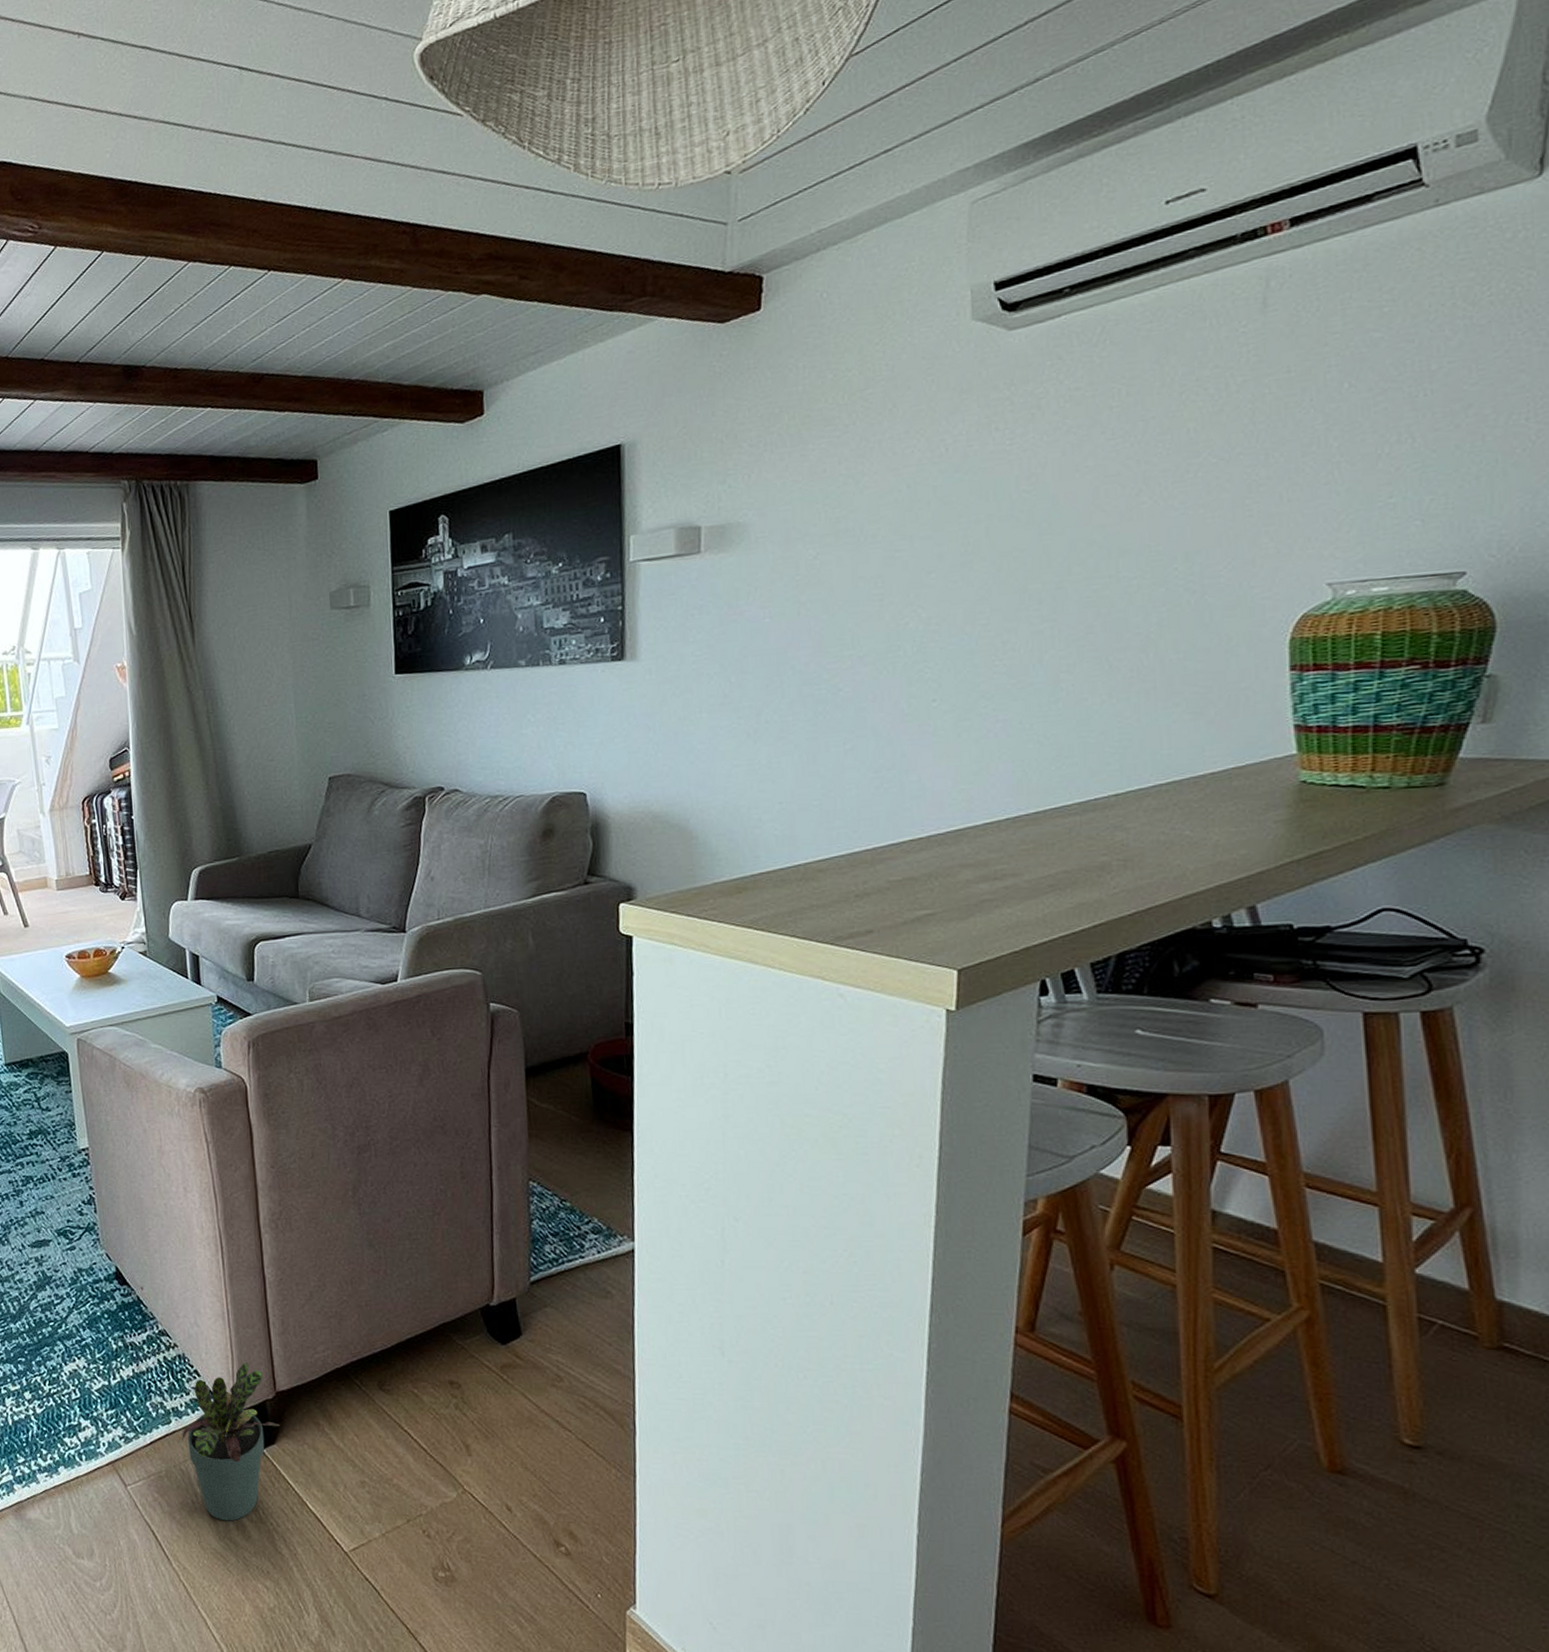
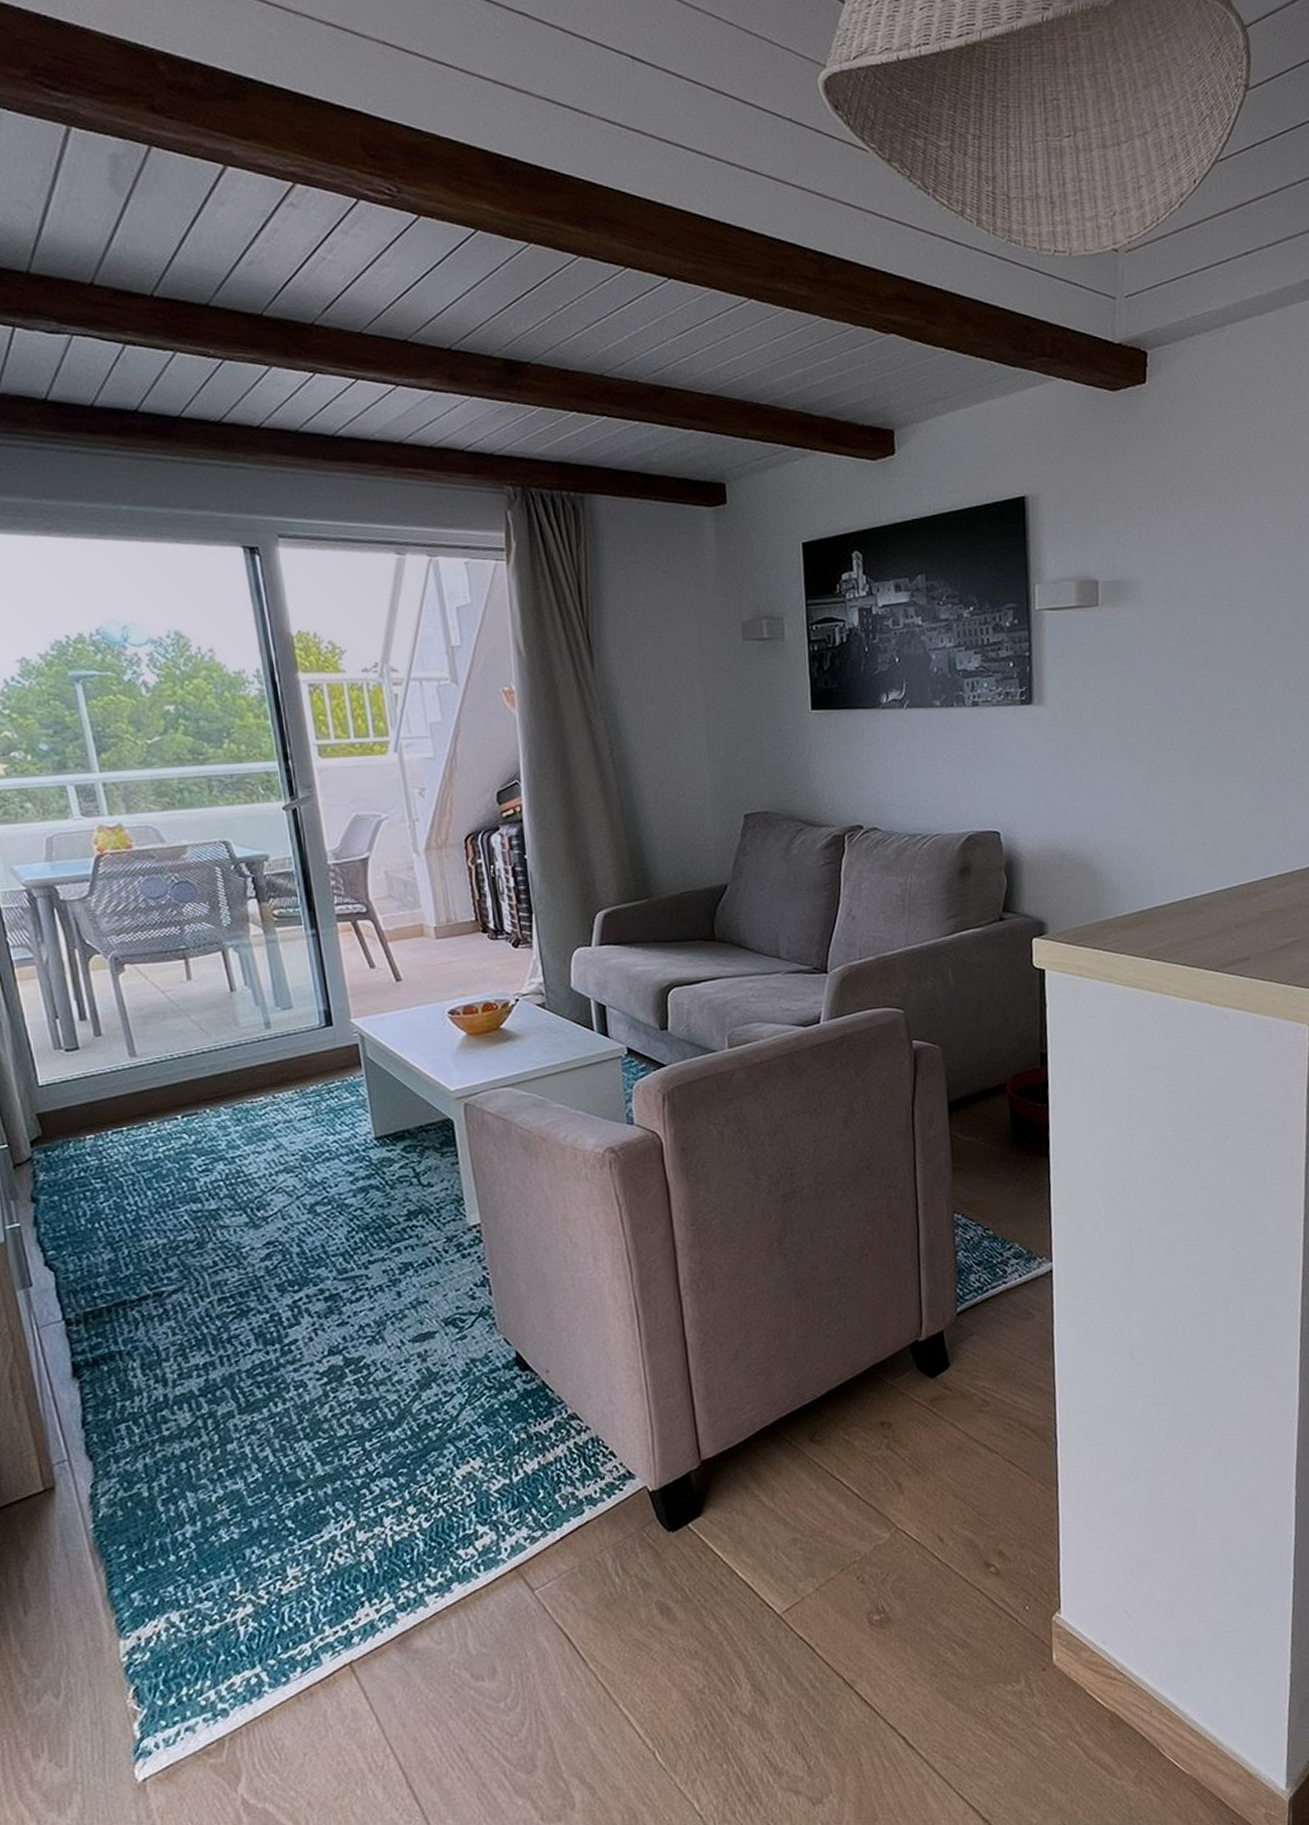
potted plant: present [182,1362,281,1521] -> none [597,1434,707,1608]

